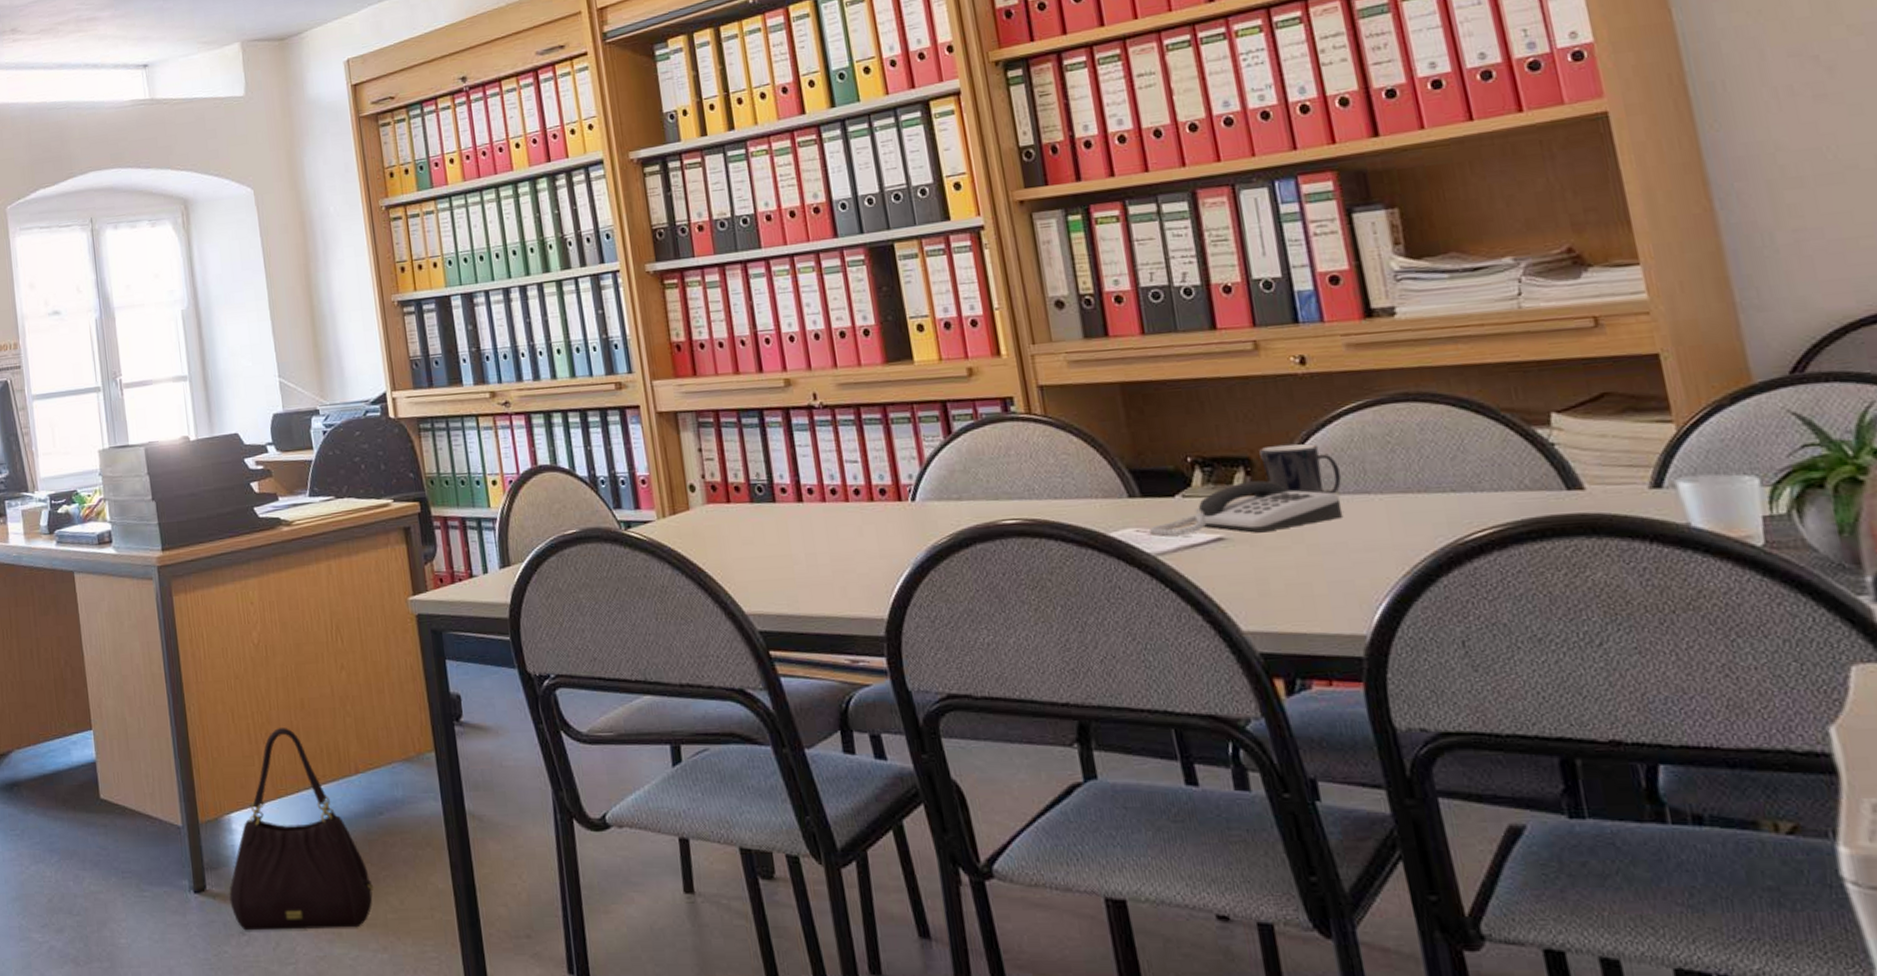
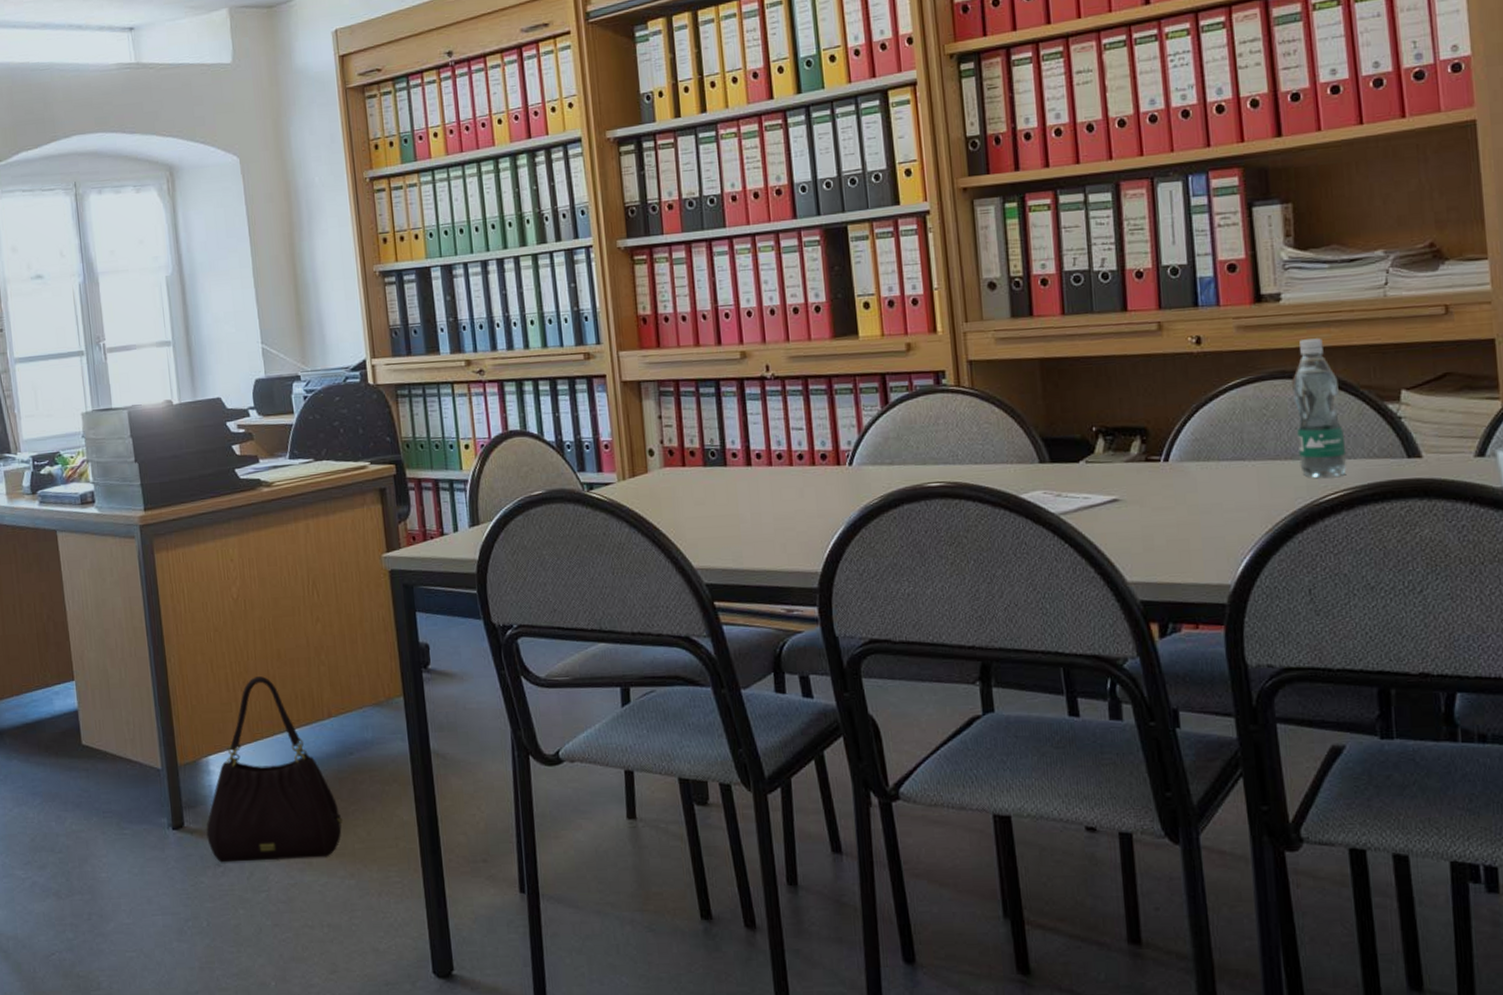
telephone: present [1148,480,1343,537] -> none [1054,448,1221,499]
mug: present [1259,443,1341,495] -> none [1155,415,1222,461]
bottle: none [1417,356,1494,515] -> present [1292,338,1347,479]

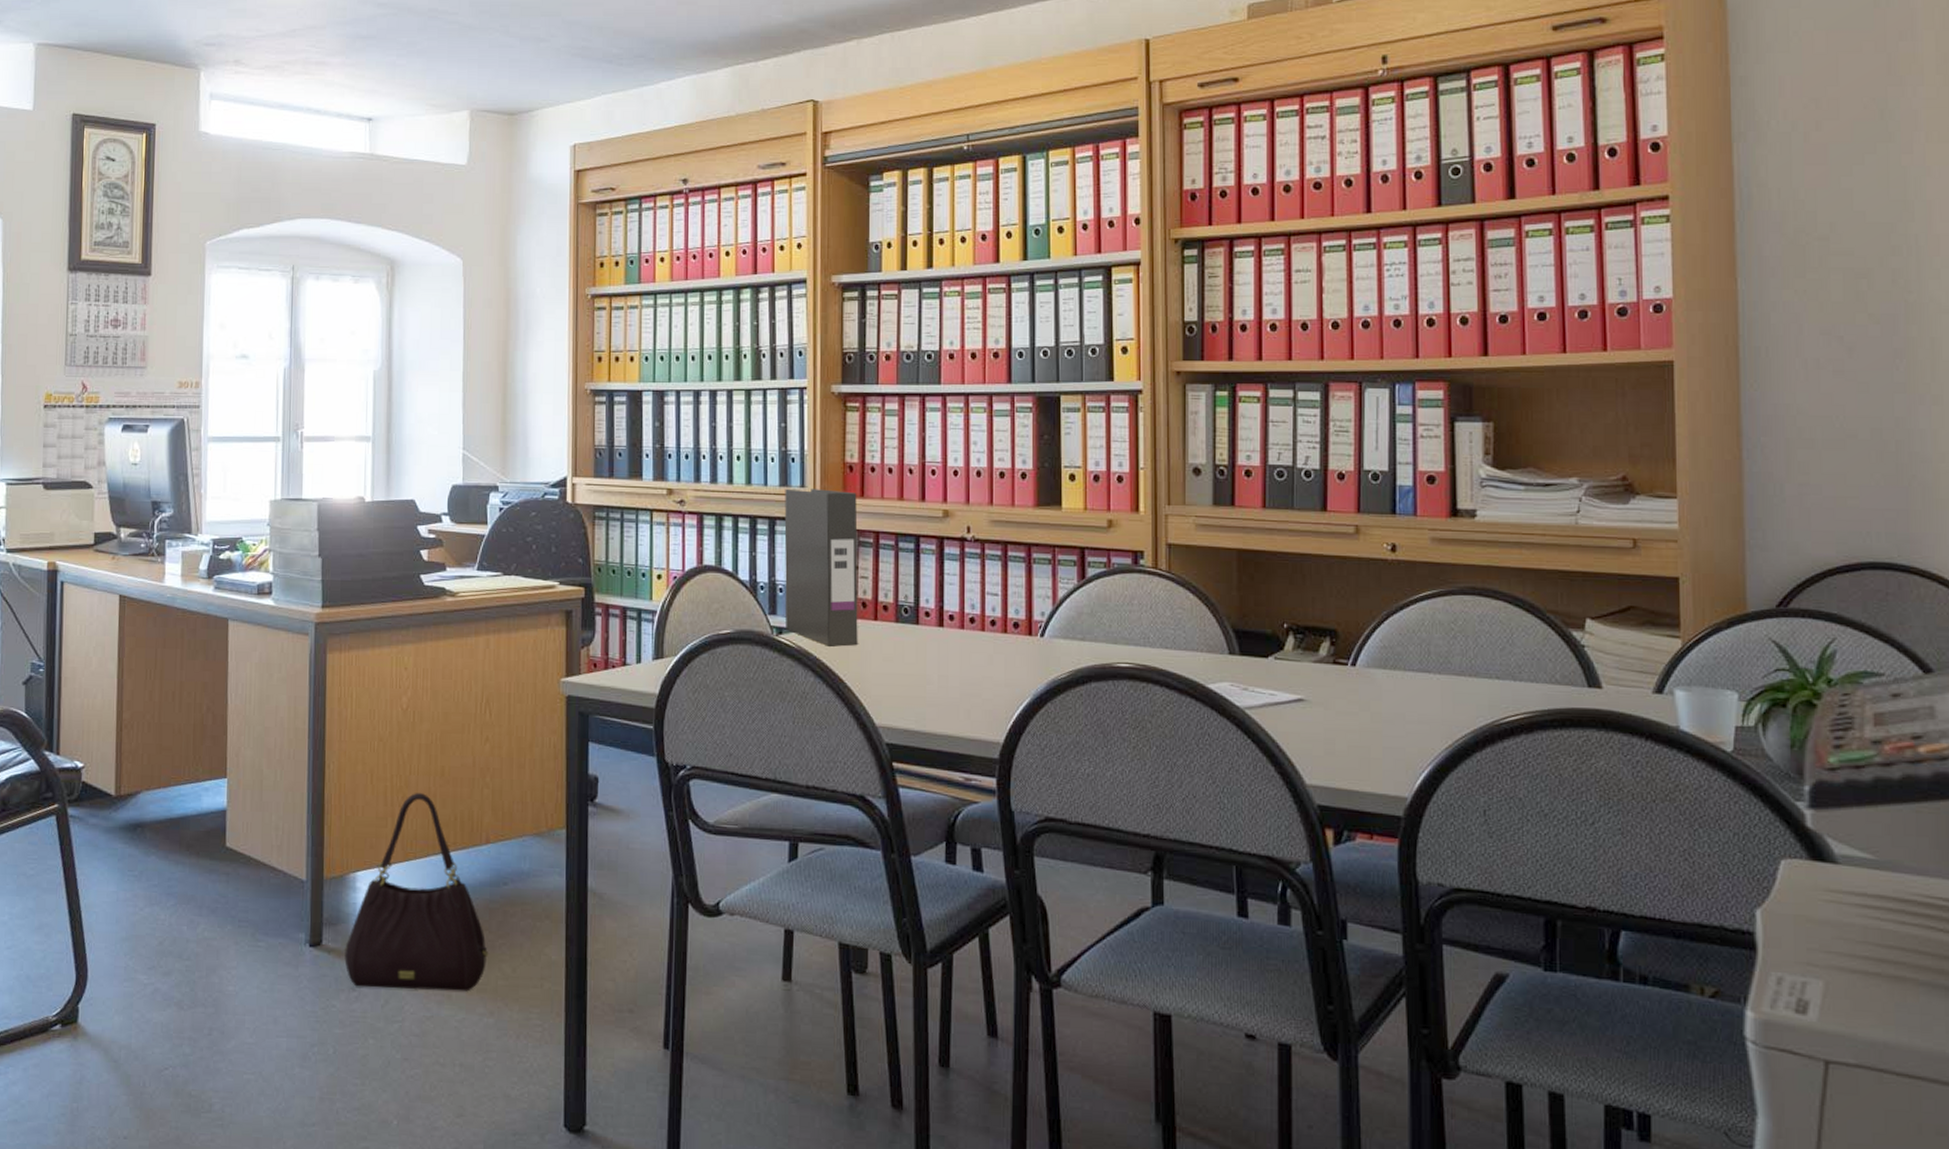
binder: none [581,343,669,497] -> present [784,488,858,647]
bottle: present [1292,338,1347,479] -> none [1481,558,1530,700]

